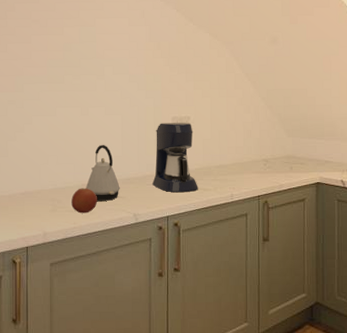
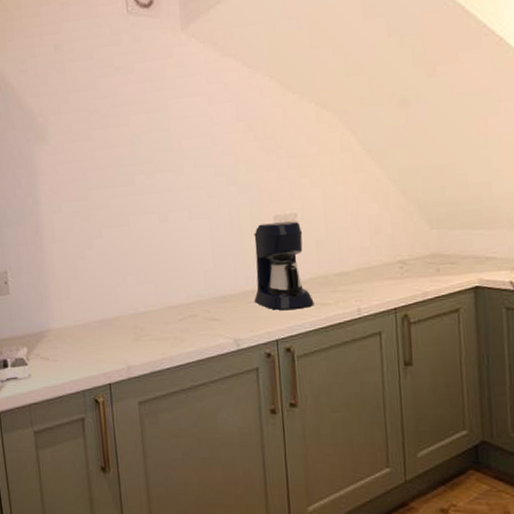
fruit: present [71,188,98,213] -> none [156,311,189,342]
kettle: present [85,145,120,201] -> none [172,257,215,326]

